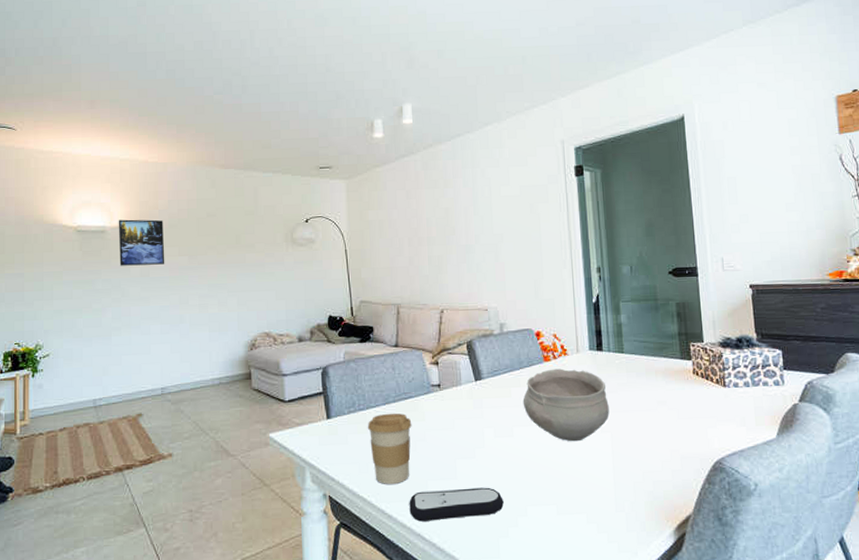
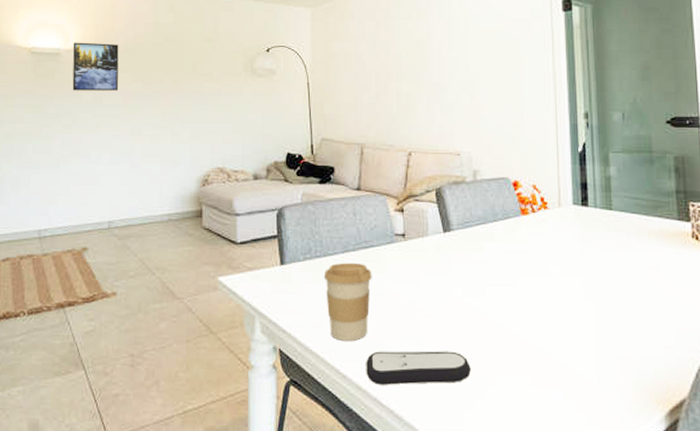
bowl: present [523,368,609,442] -> none [496,223,594,307]

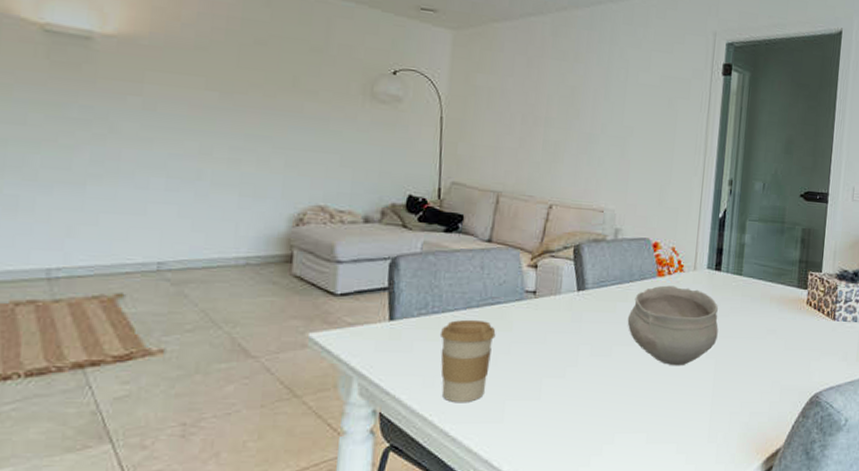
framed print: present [72,42,119,91] -> none [110,25,187,98]
remote control: present [366,351,471,385] -> none [478,411,590,447]
bowl: none [496,223,594,307] -> present [627,285,719,366]

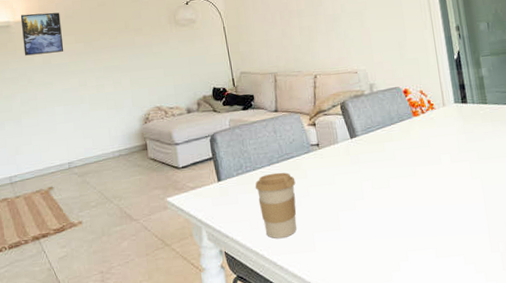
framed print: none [110,25,187,98] -> present [20,12,64,56]
bowl: present [627,285,719,366] -> none [396,122,478,189]

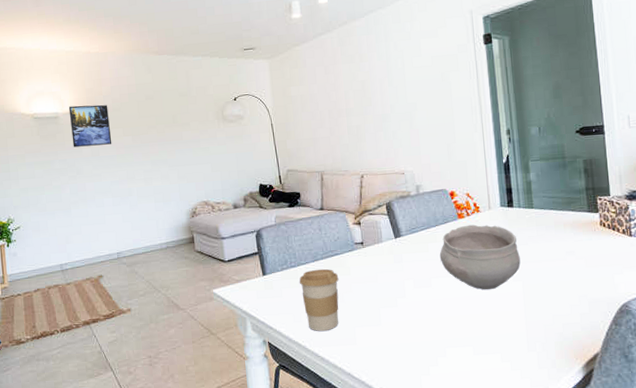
bowl: none [396,122,478,189] -> present [439,224,521,290]

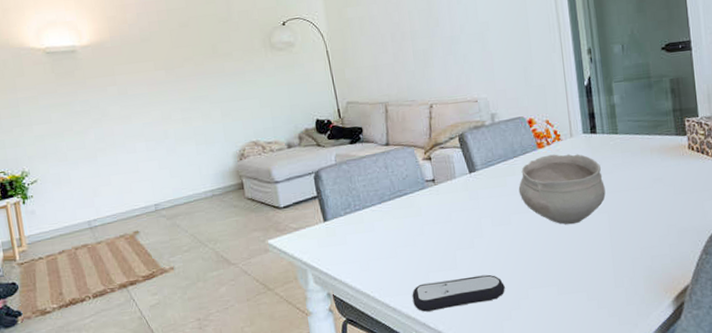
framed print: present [68,104,112,148] -> none [87,35,142,86]
coffee cup: present [299,268,339,331] -> none [364,210,411,280]
remote control: none [339,332,425,363] -> present [412,274,505,312]

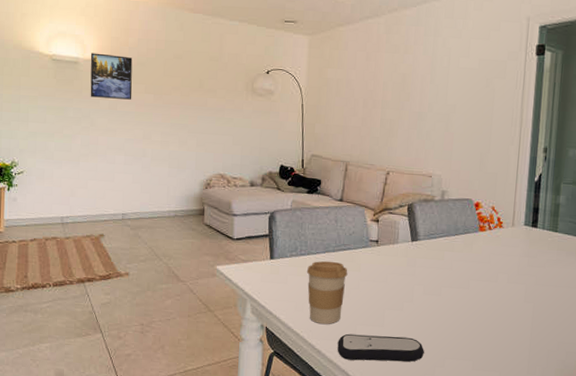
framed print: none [87,35,142,86] -> present [90,53,133,100]
coffee cup: none [364,210,411,280] -> present [306,261,348,324]
bowl: present [518,153,606,225] -> none [454,238,536,308]

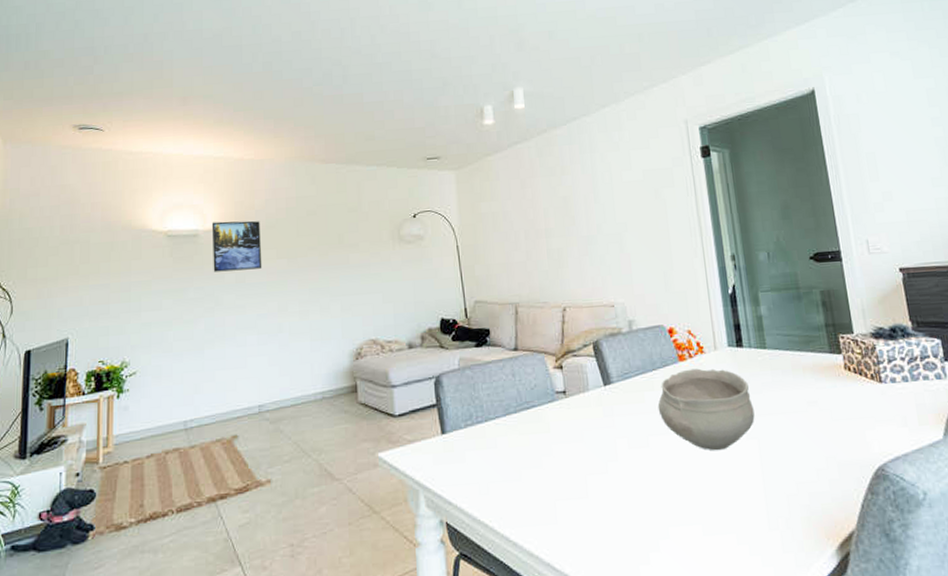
coffee cup: present [306,261,348,324] -> none [486,424,536,507]
remote control: present [337,333,424,362] -> none [536,506,643,549]
bowl: none [454,238,536,308] -> present [657,368,755,451]

